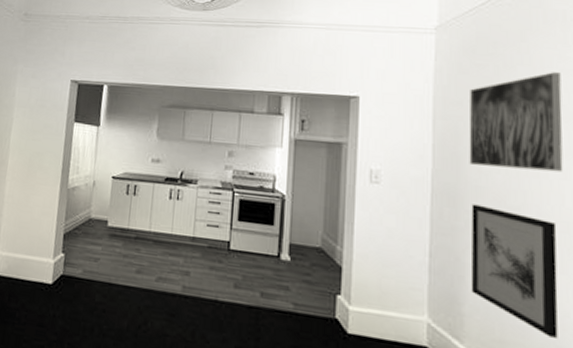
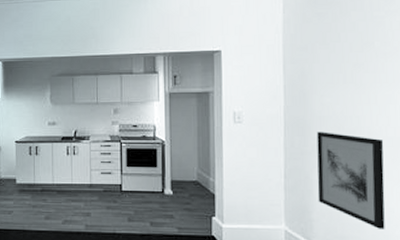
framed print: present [469,72,563,173] -> none [313,14,389,99]

